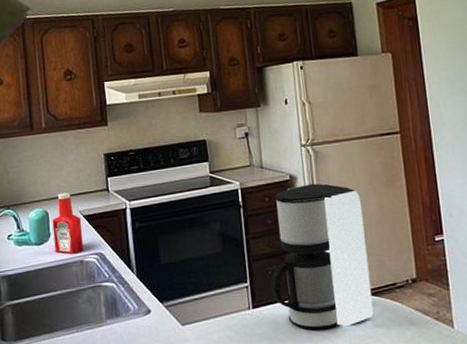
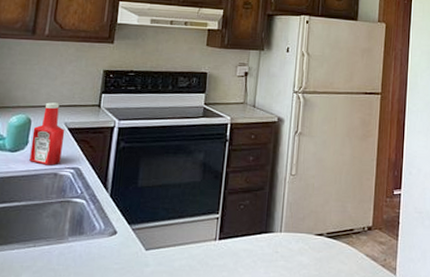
coffee maker: present [270,183,374,331] -> none [239,128,337,266]

